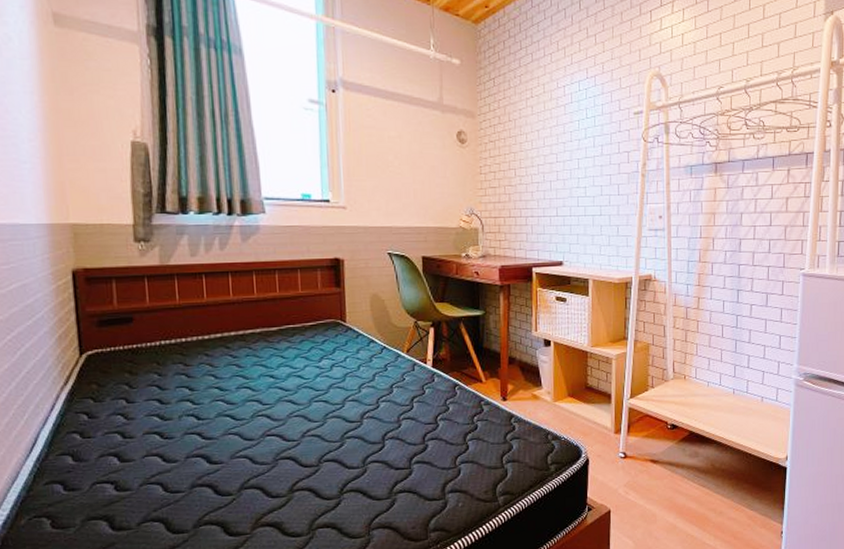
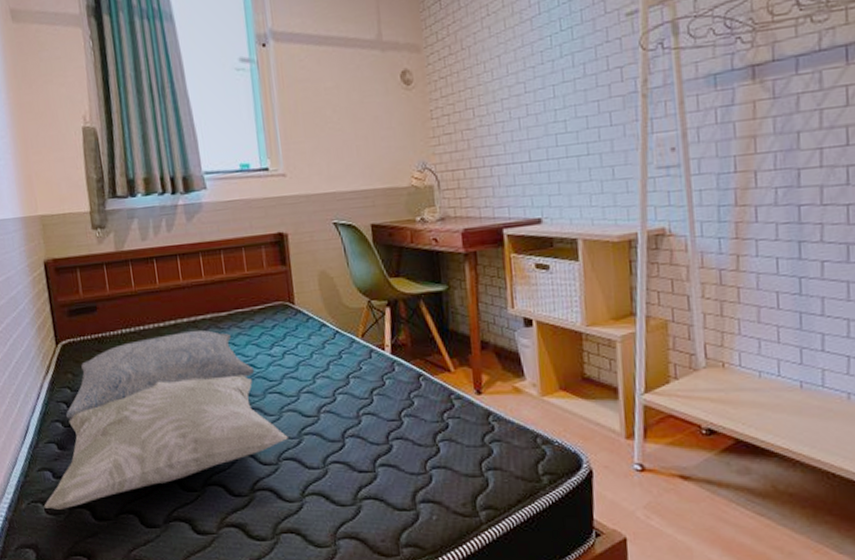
decorative pillow: none [49,385,331,523] -> present [44,374,288,510]
pillow: none [85,344,302,430] -> present [65,330,255,419]

